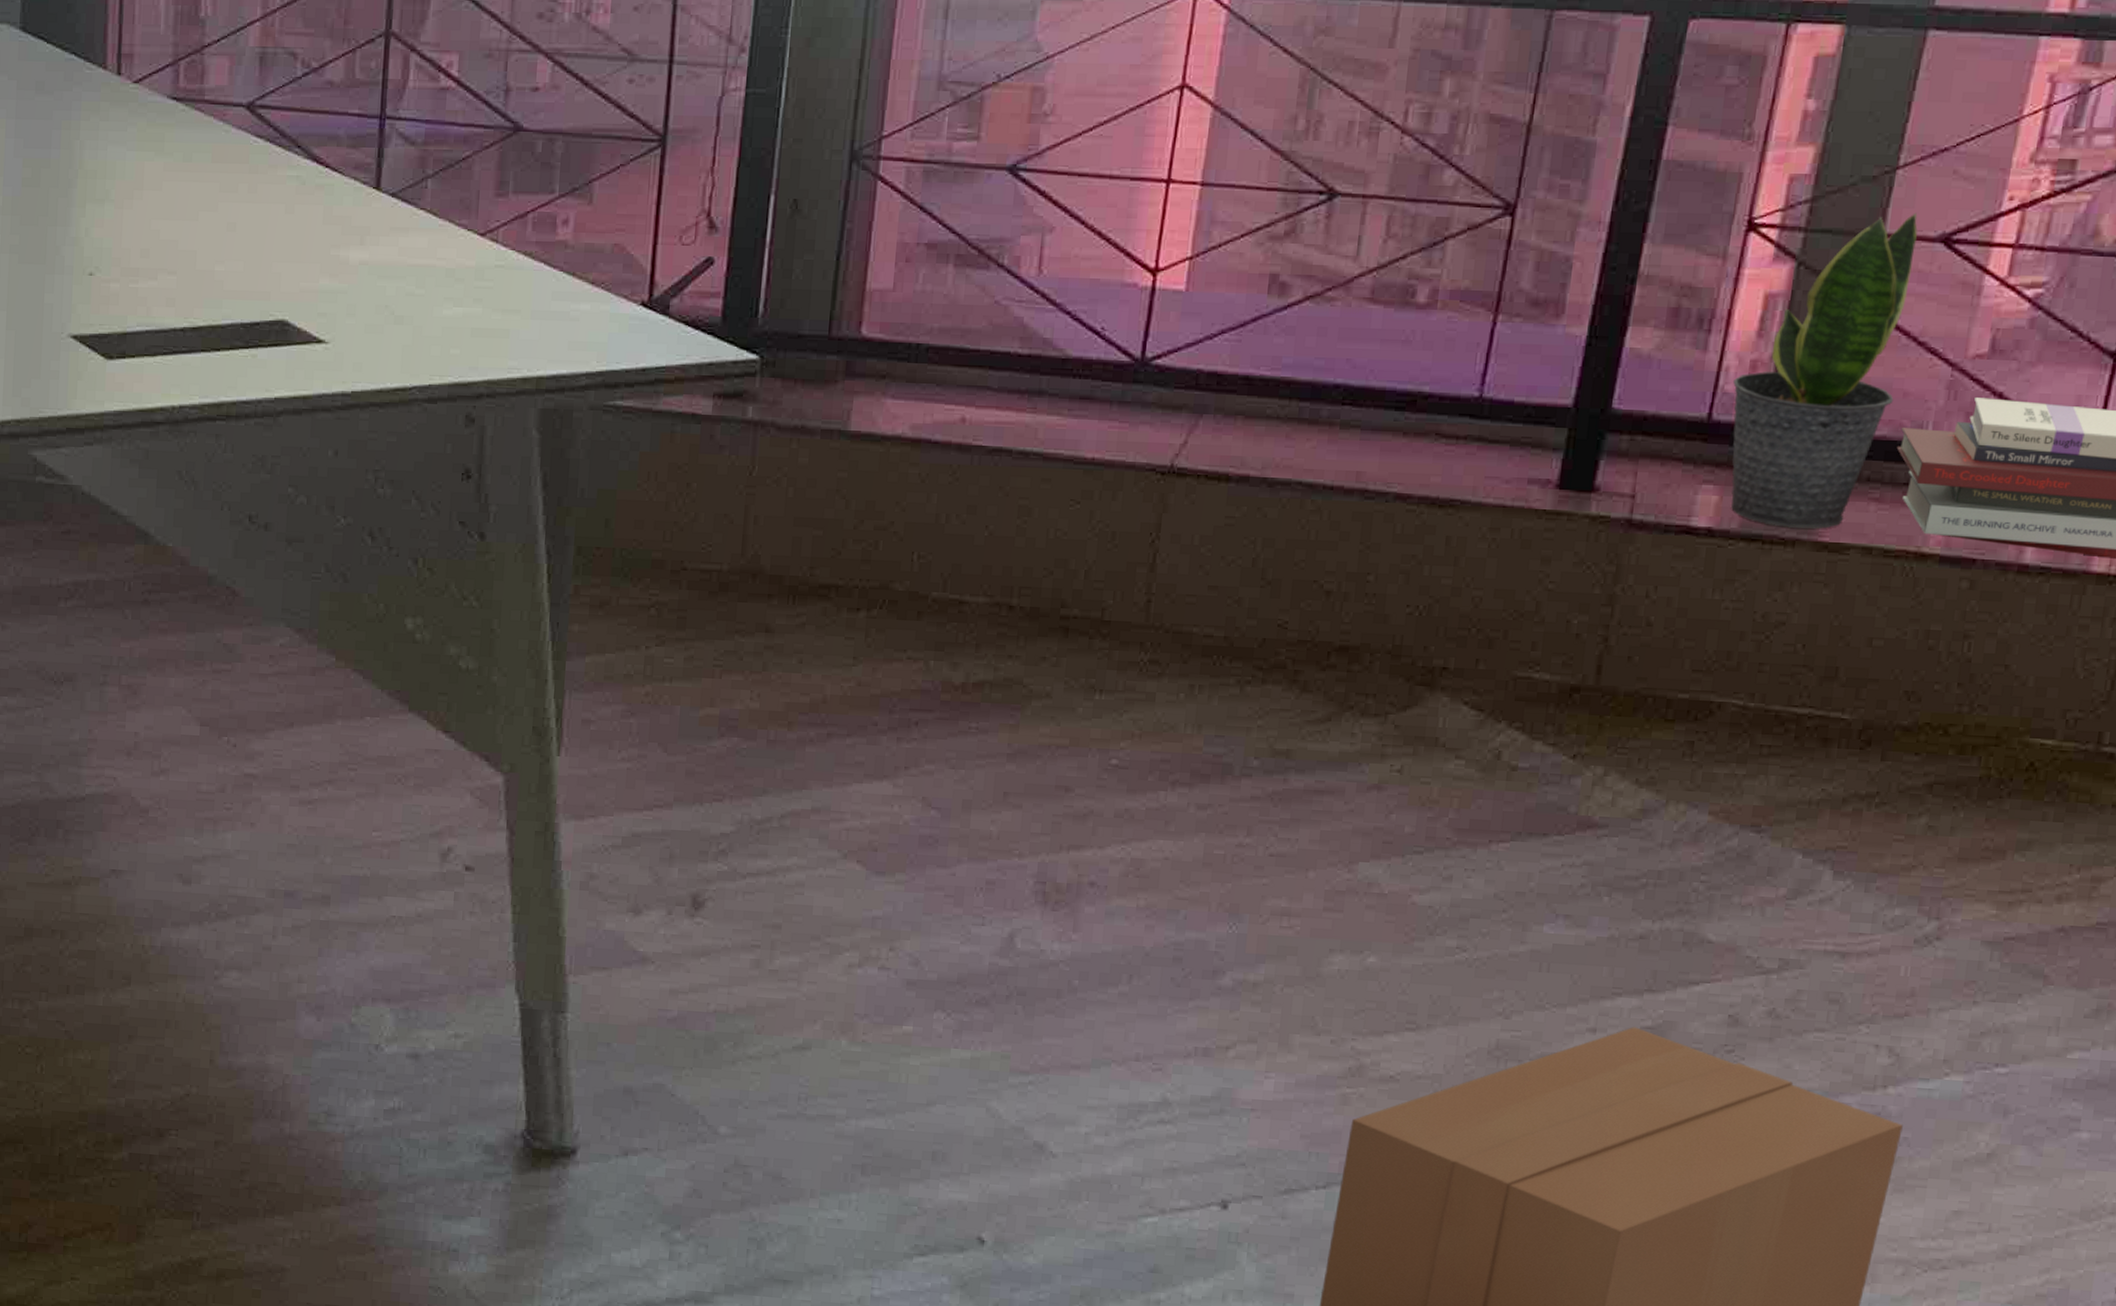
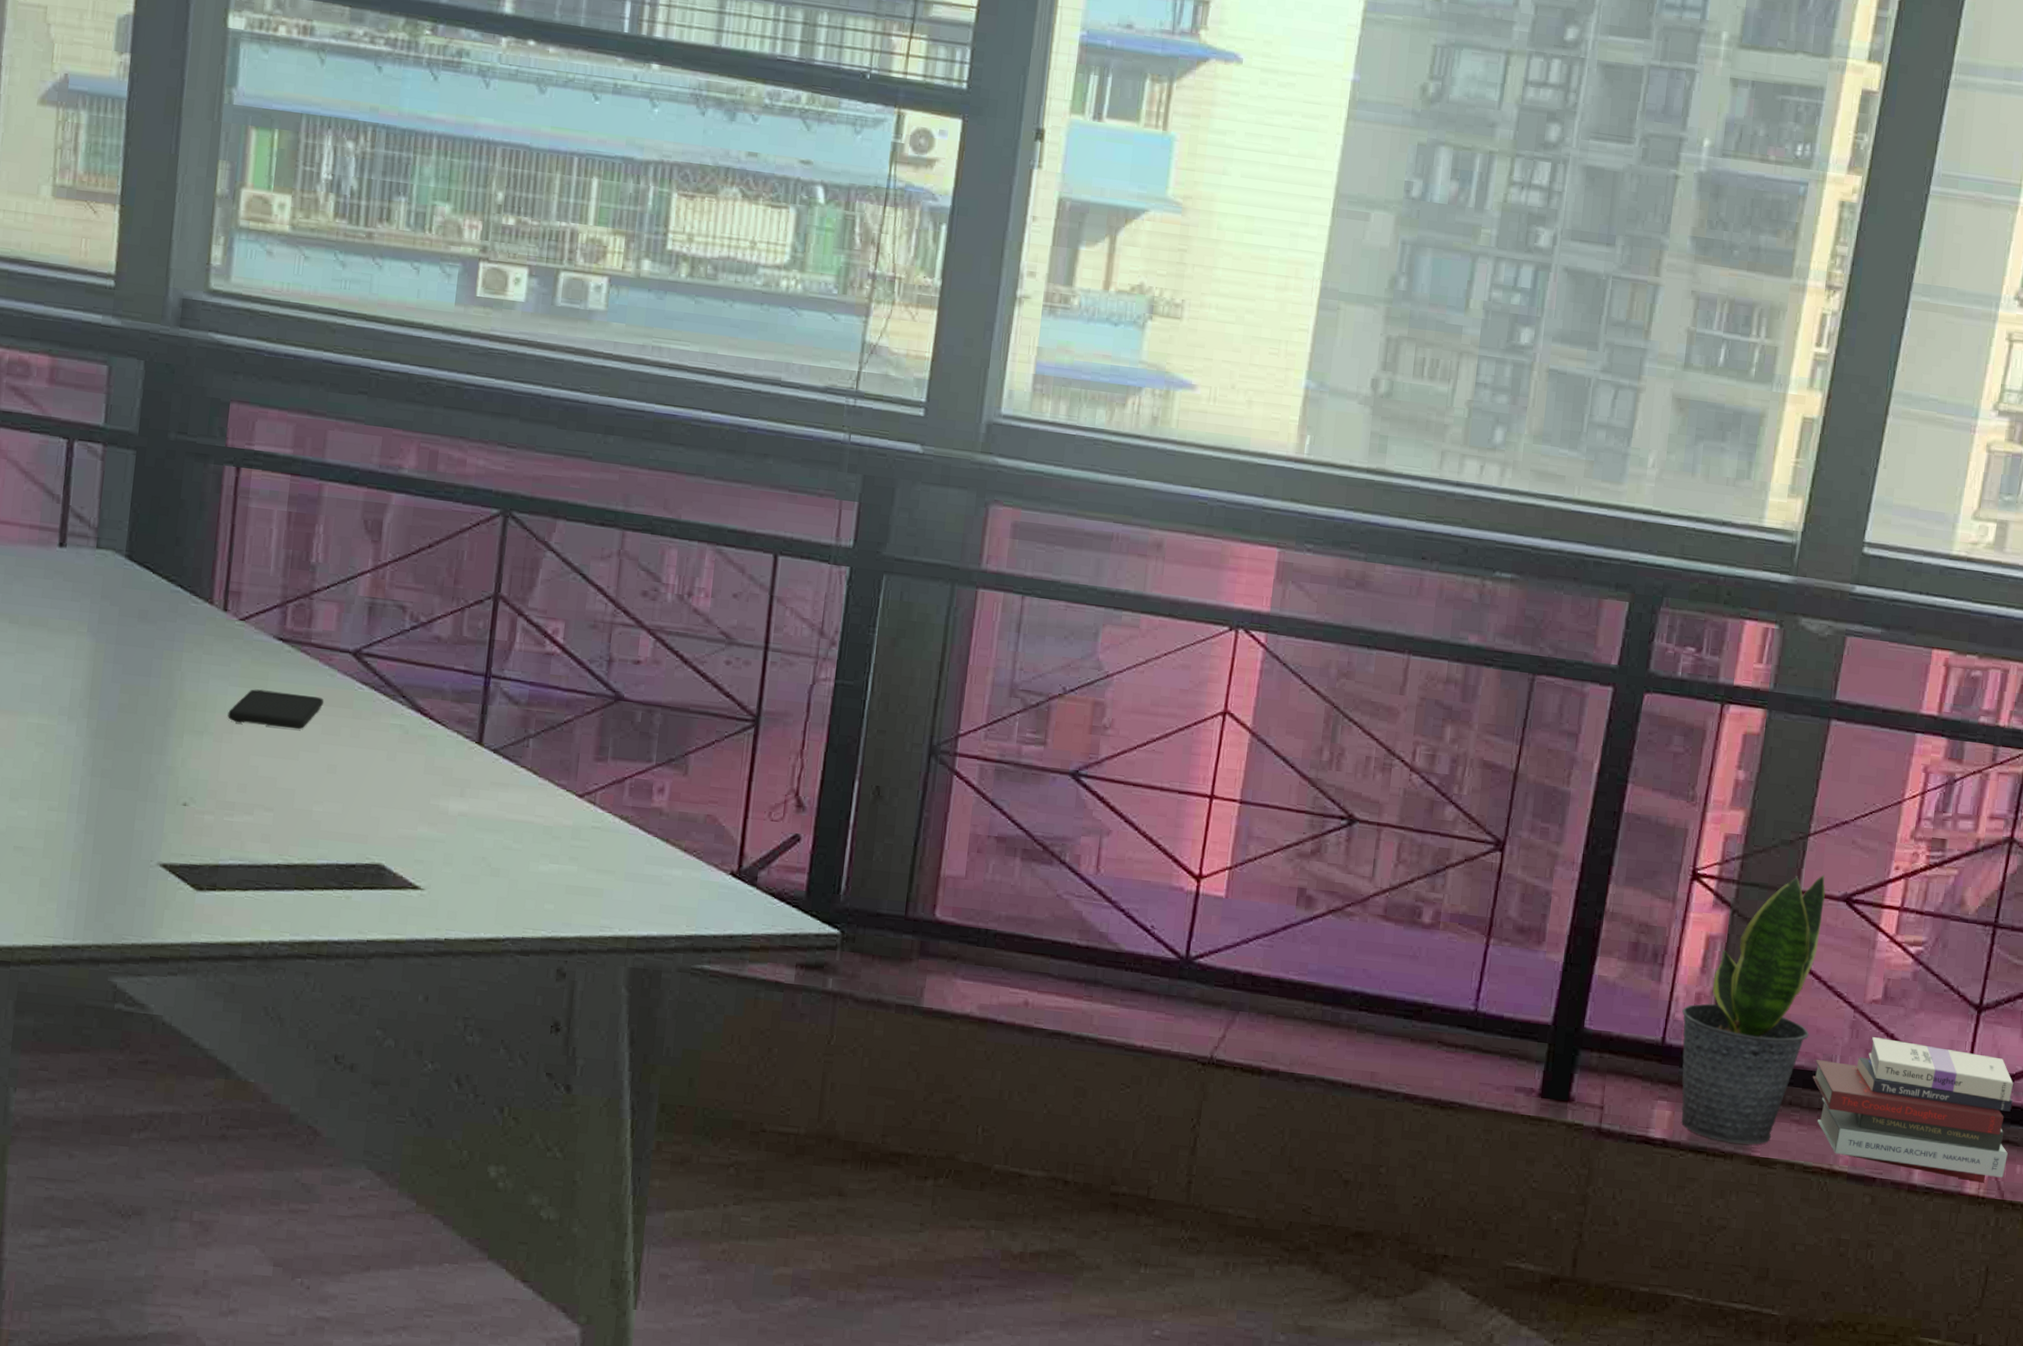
mobile phone: none [127,152,221,188] -> present [228,689,324,729]

